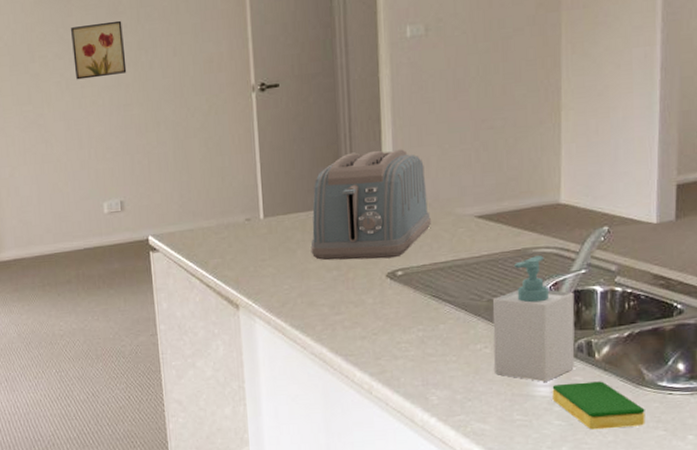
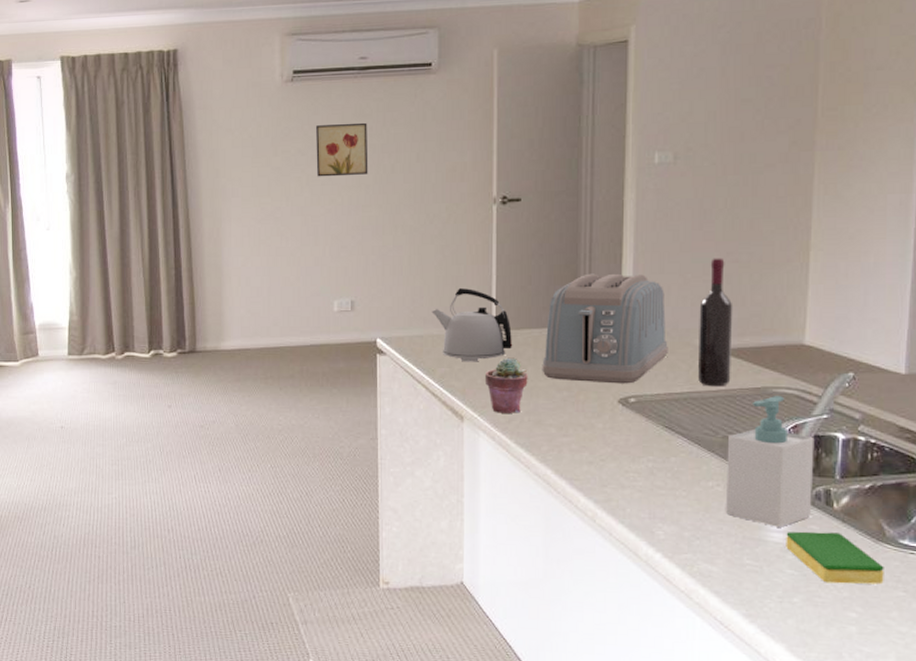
kettle: none [200,178,282,251] -> present [431,287,513,362]
potted succulent: none [256,243,298,298] -> present [484,357,528,413]
wine bottle: none [458,125,492,253] -> present [697,258,733,387]

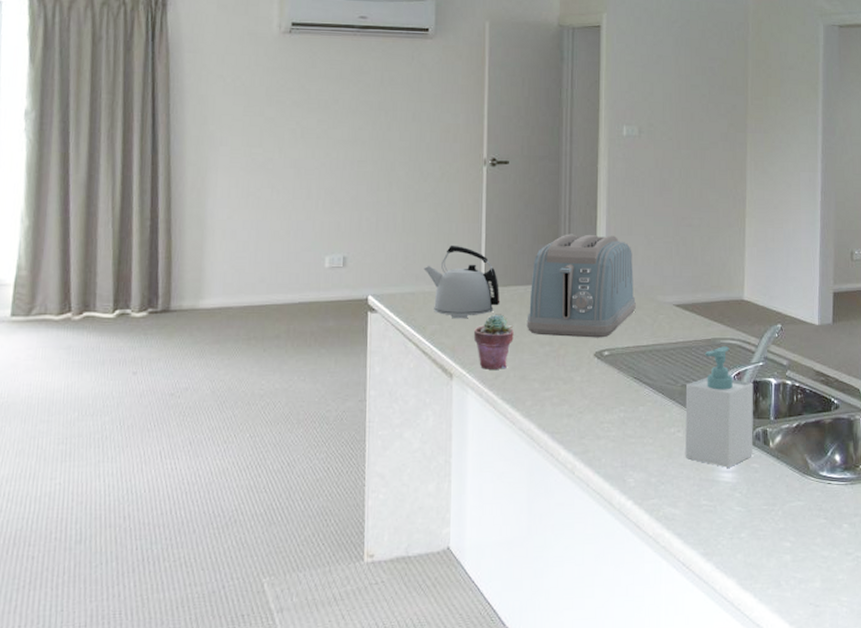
wall art: present [315,122,368,177] -> none [312,79,365,131]
wine bottle: present [697,258,733,387] -> none [660,222,688,339]
dish sponge: present [786,531,884,585] -> none [734,469,810,517]

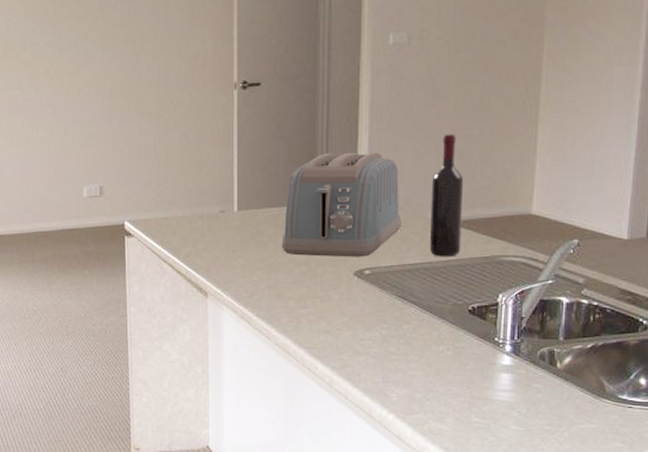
kettle: present [423,245,500,319] -> none [176,170,254,241]
potted succulent: present [473,314,514,370] -> none [227,235,268,288]
wine bottle: none [660,222,688,339] -> present [429,134,464,257]
soap bottle: present [685,346,754,468] -> none [455,264,540,387]

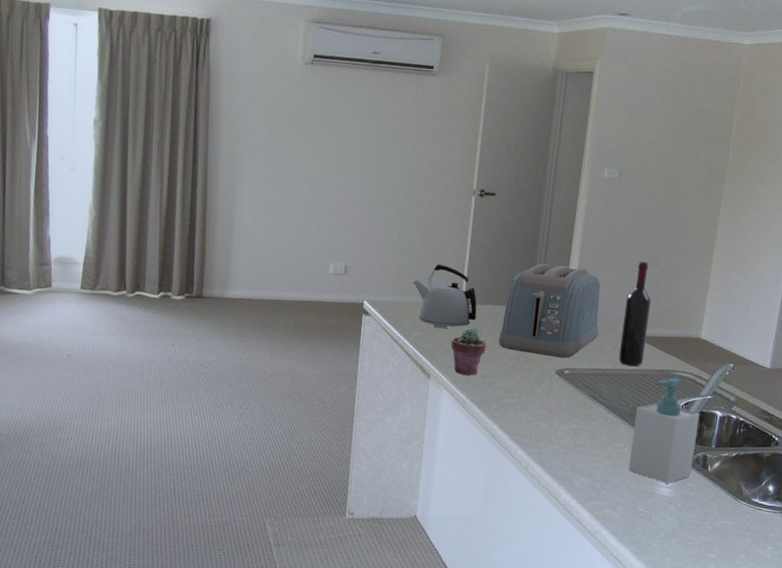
kettle: none [176,170,254,241] -> present [412,263,477,329]
potted succulent: none [227,235,268,288] -> present [451,327,487,375]
soap bottle: none [455,264,540,387] -> present [629,377,700,484]

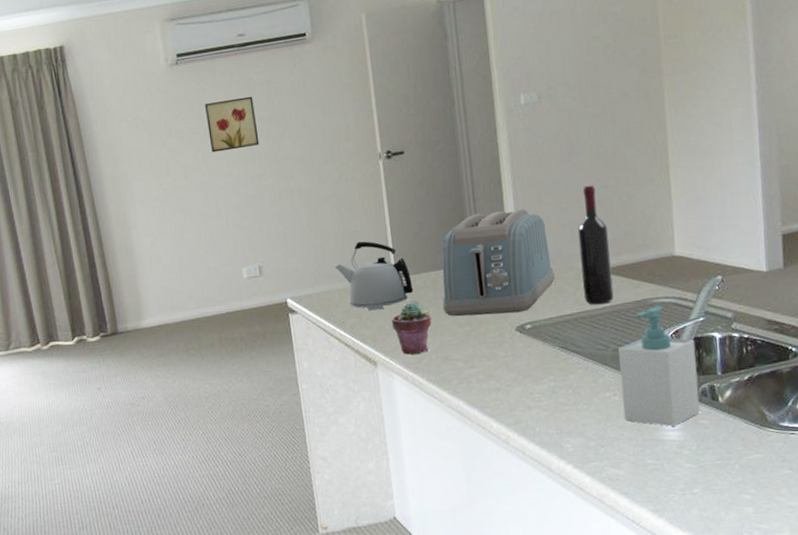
wall art: none [326,107,374,156] -> present [204,96,260,153]

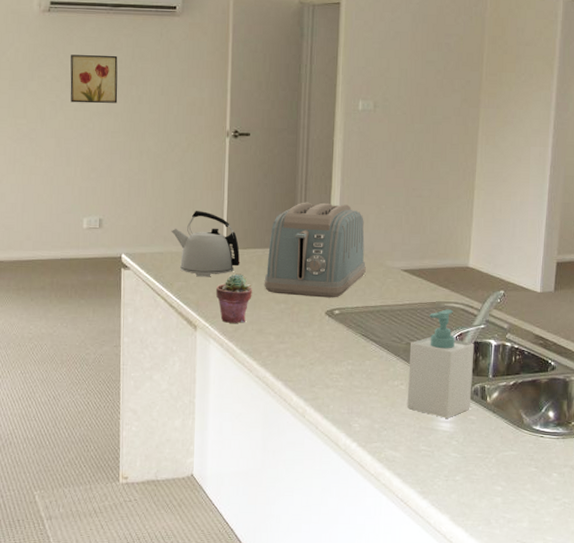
wine bottle: present [577,185,614,305] -> none [388,192,417,301]

